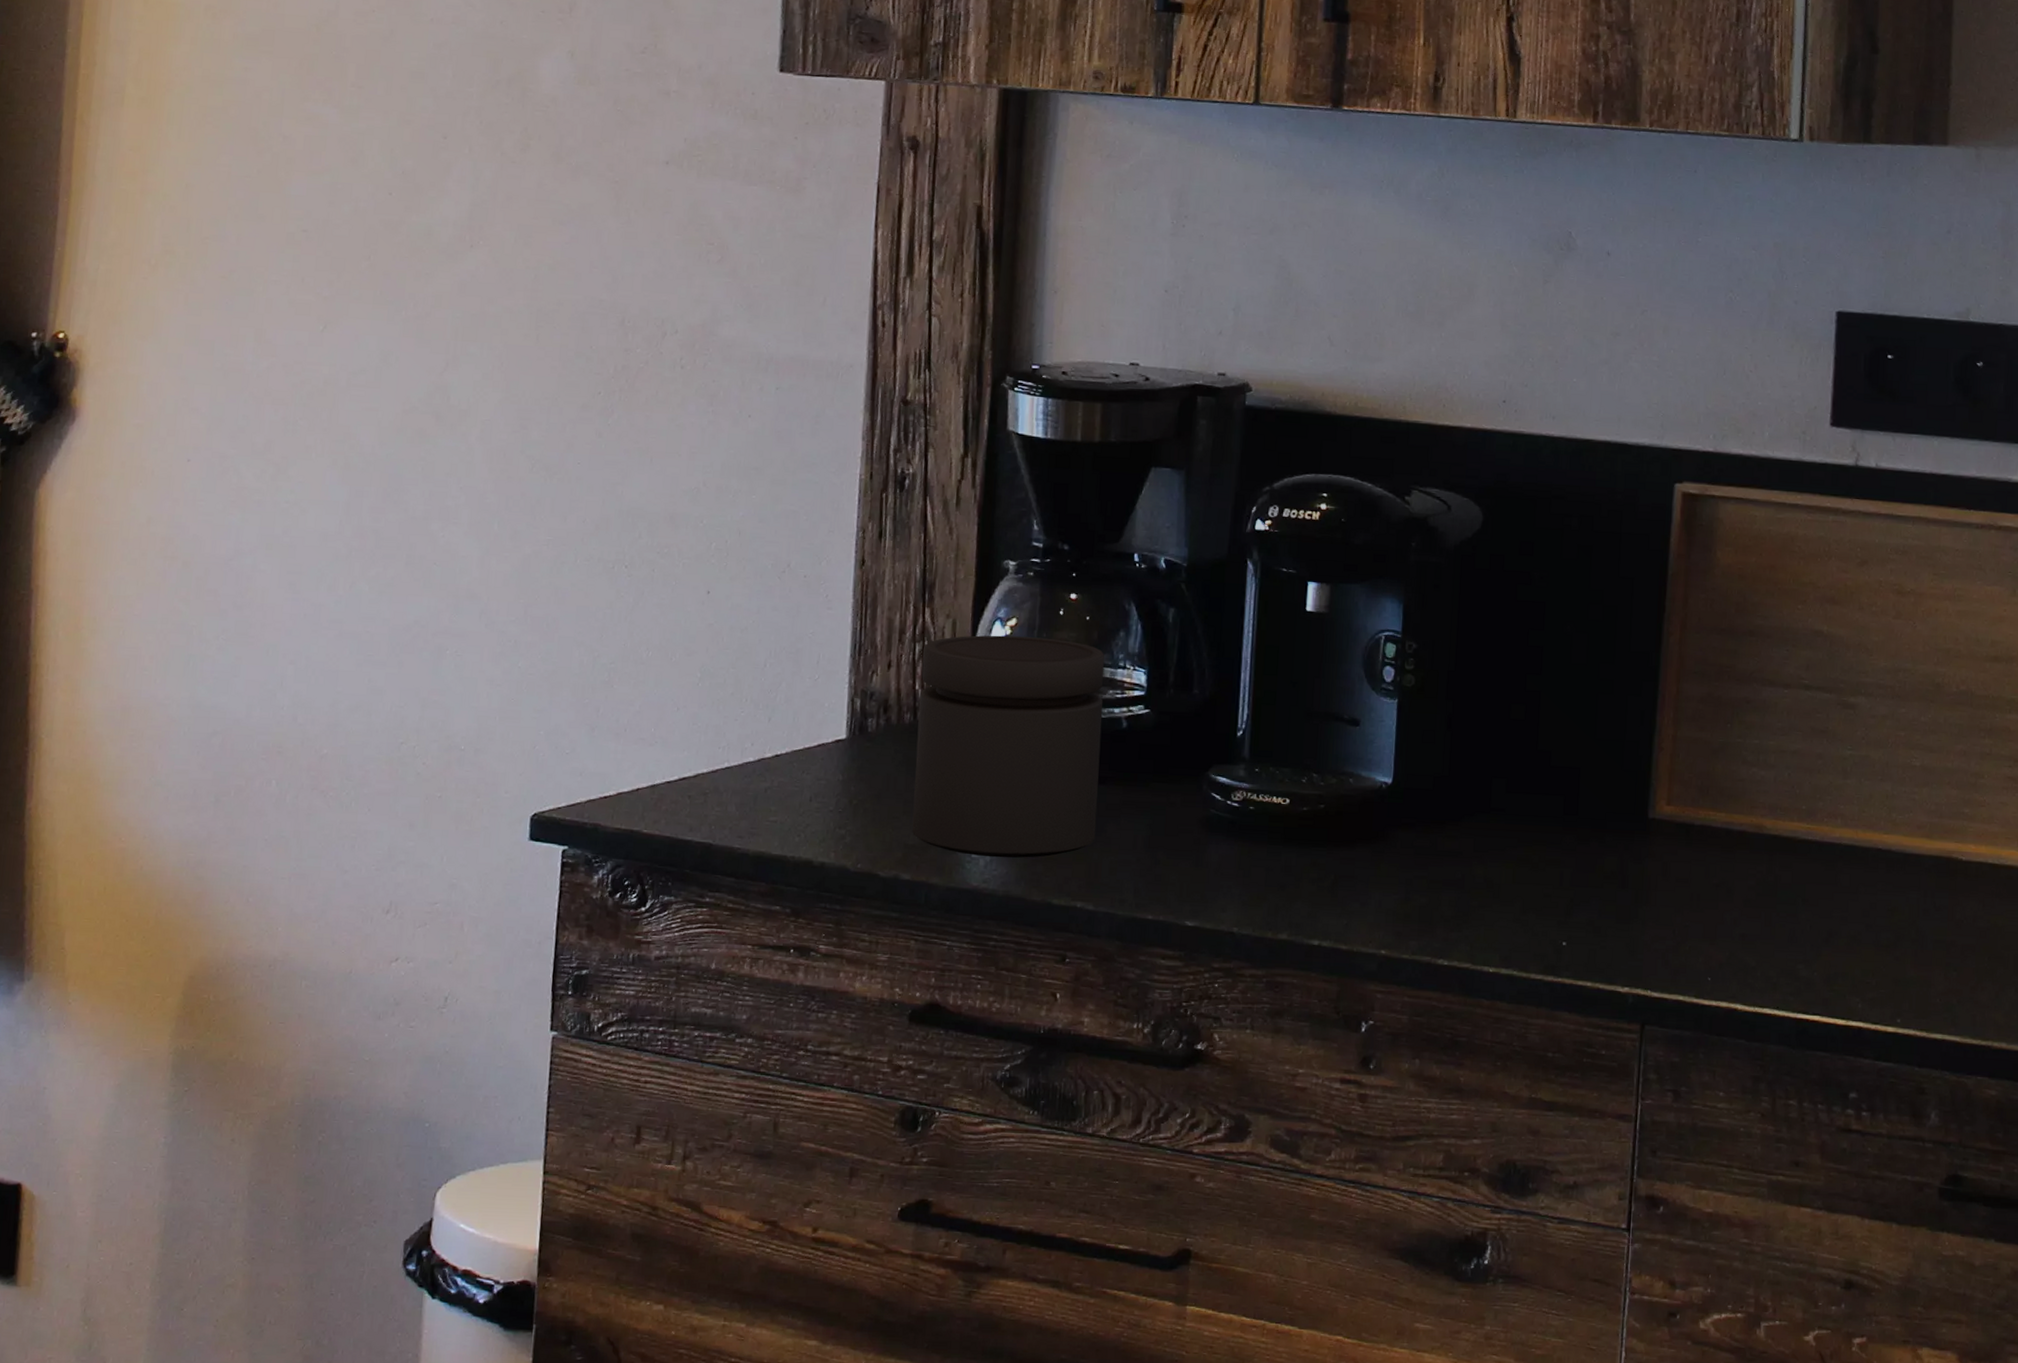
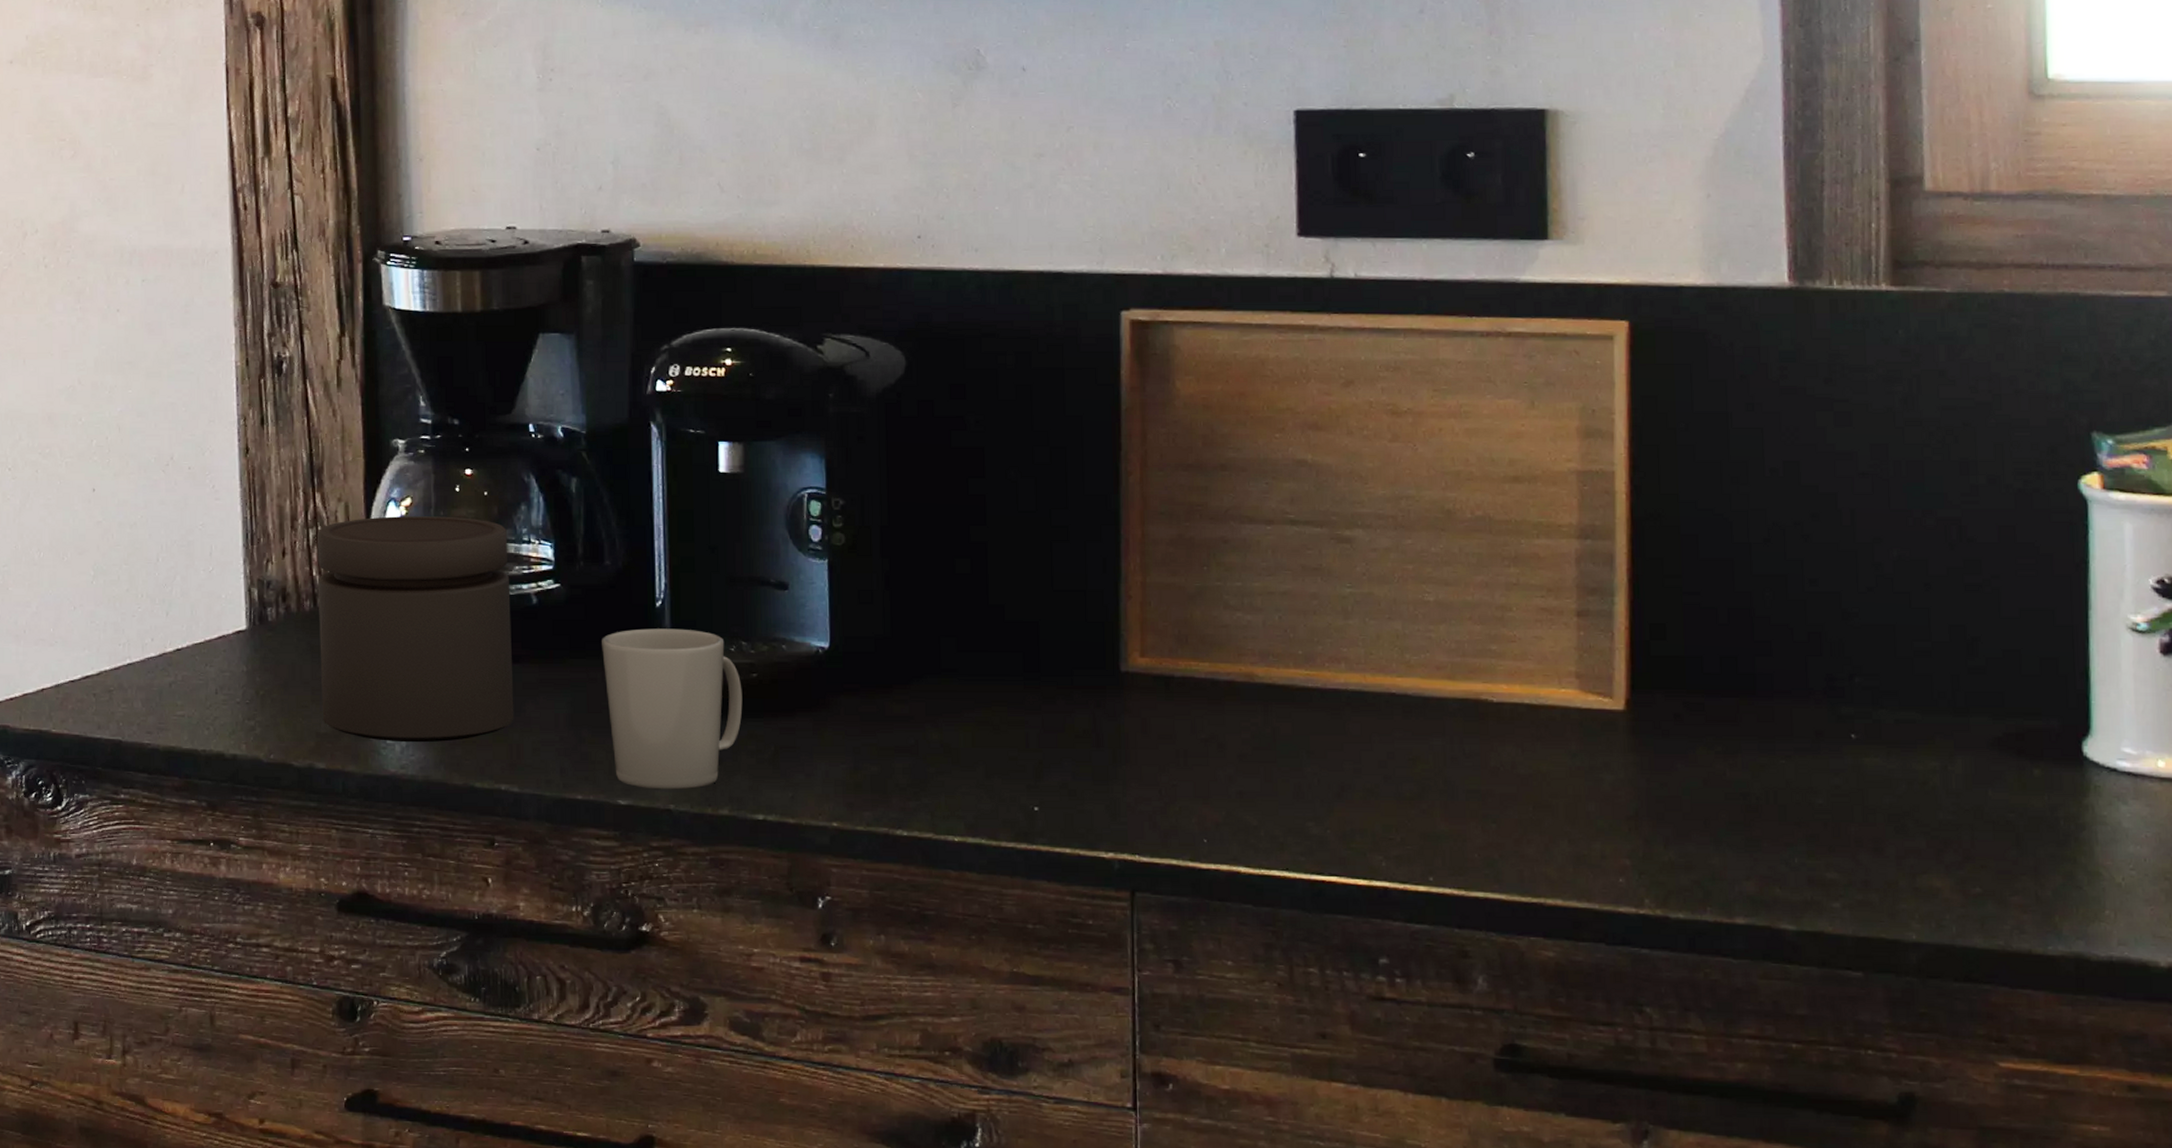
mug: none [1183,756,1310,914] -> present [602,628,743,790]

